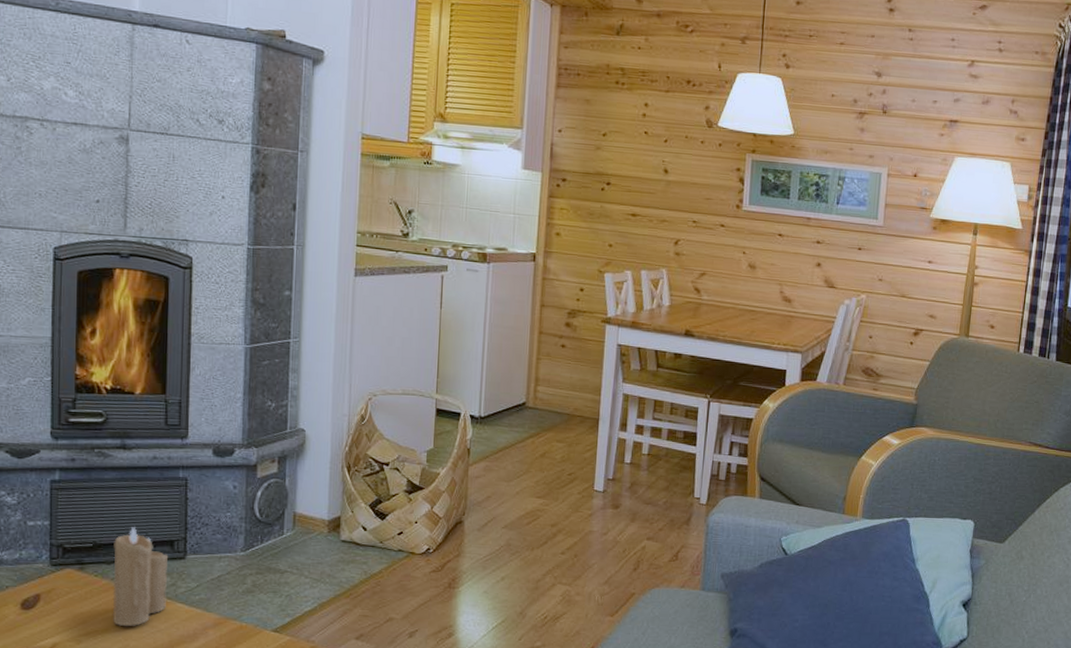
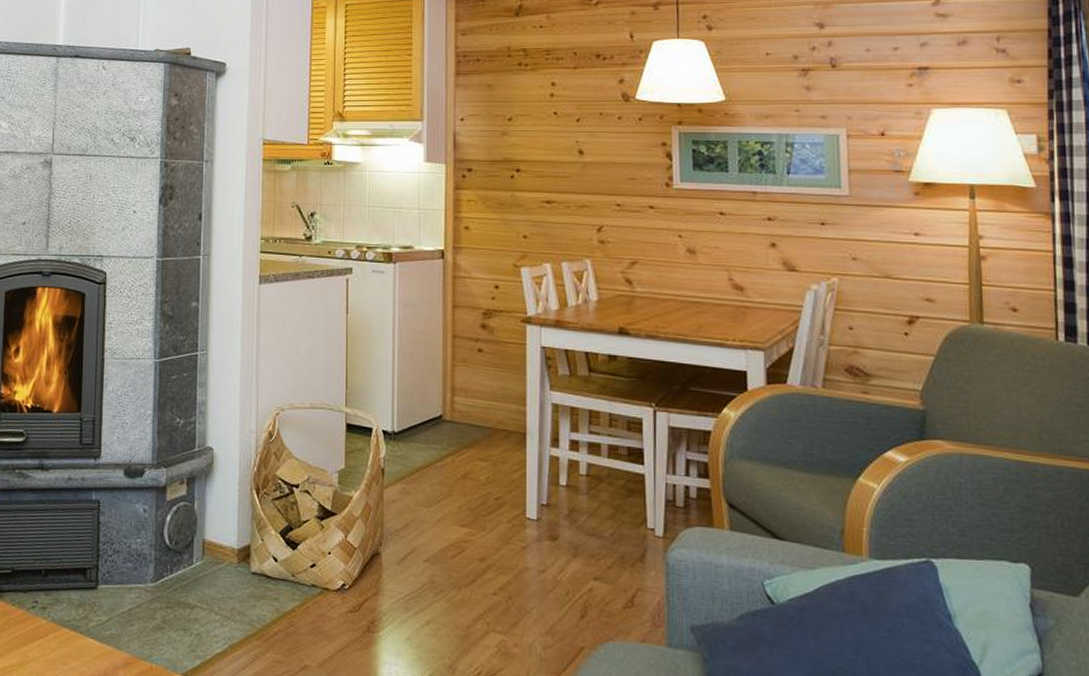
candle: present [112,527,169,627] -> none [28,553,81,663]

